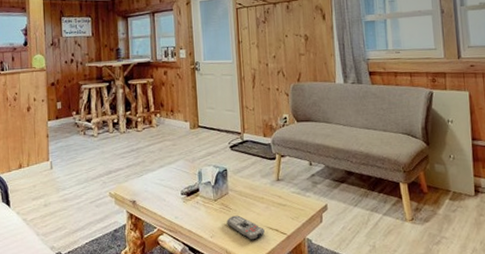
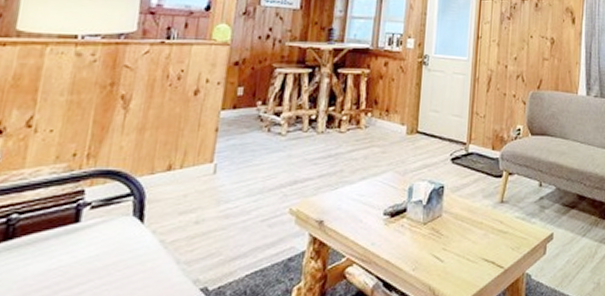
remote control: present [227,215,265,240] -> none [435,243,479,275]

